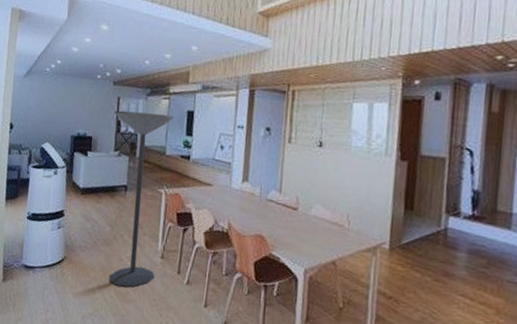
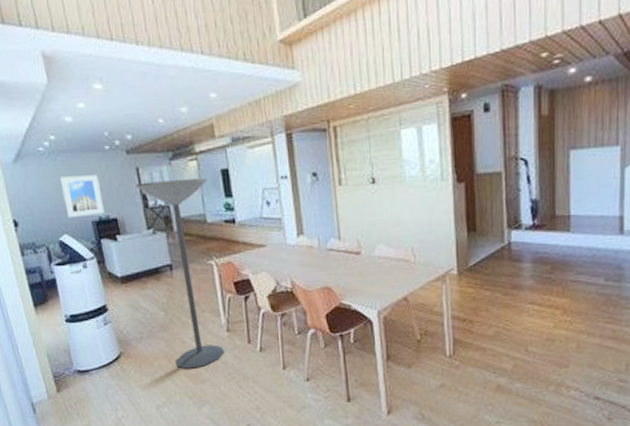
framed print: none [53,94,86,131] -> present [60,175,105,218]

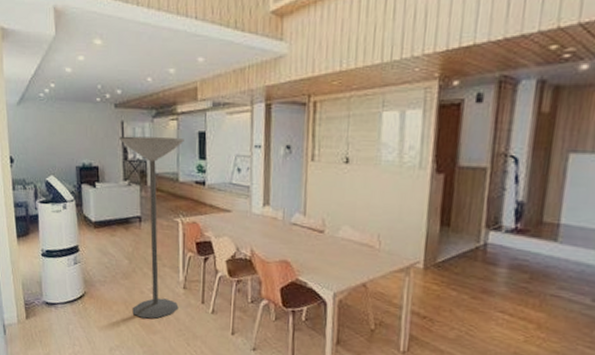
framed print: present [60,175,105,218] -> none [55,122,88,161]

